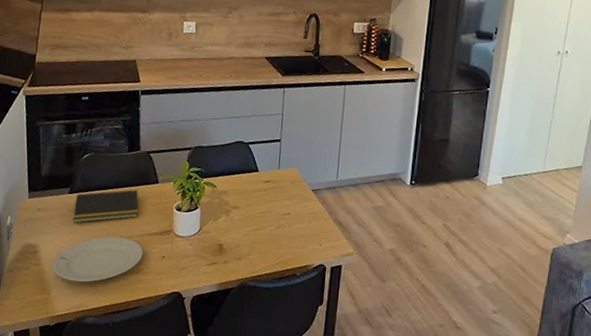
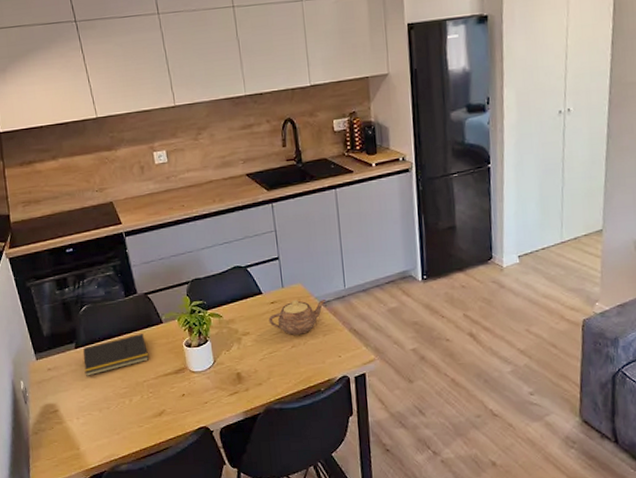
plate: present [53,236,144,283] -> none [75,382,163,434]
teapot: none [259,183,318,217] -> present [268,300,326,335]

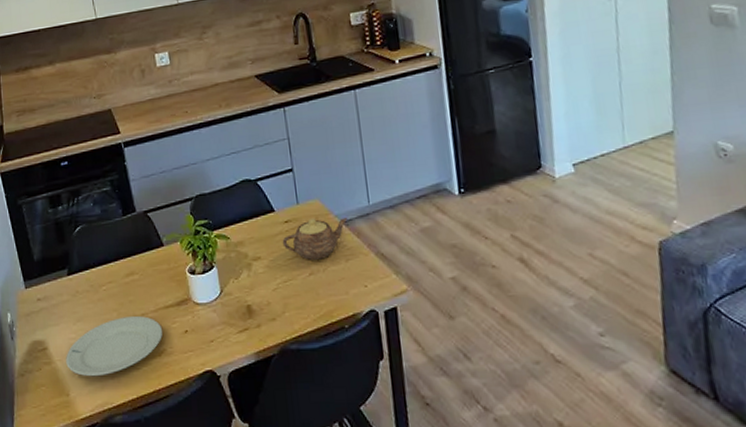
plate: none [75,382,163,434] -> present [66,316,163,377]
notepad: present [82,334,149,376] -> none [75,258,148,308]

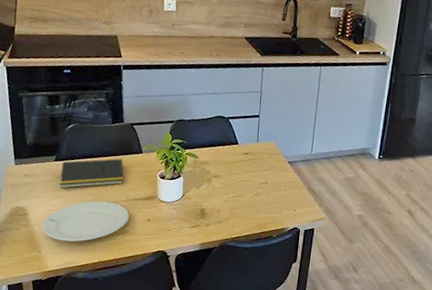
notepad: none [75,258,148,308] -> present [59,158,124,189]
teapot: present [282,218,348,260] -> none [239,155,293,186]

